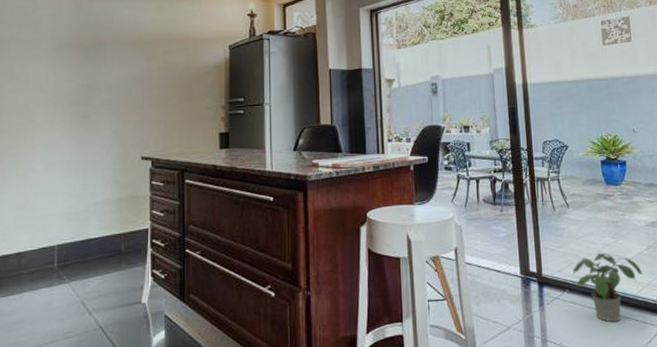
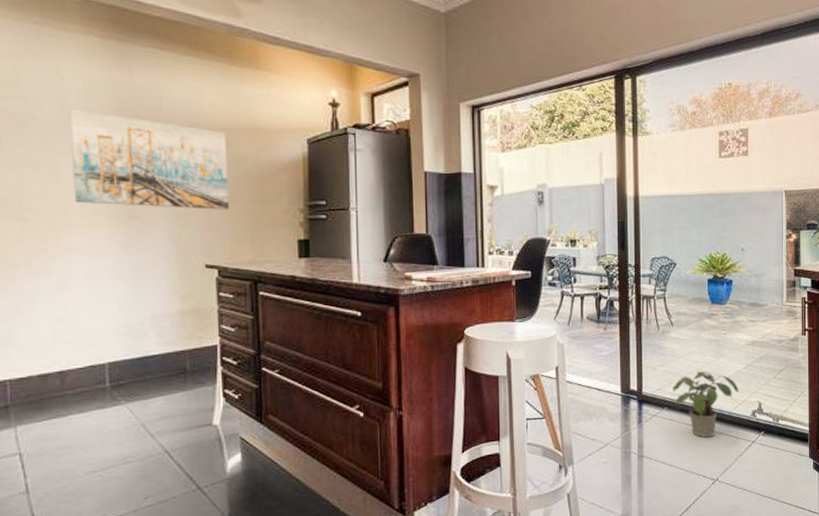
wall art: none [40,30,164,109] -> present [68,109,230,210]

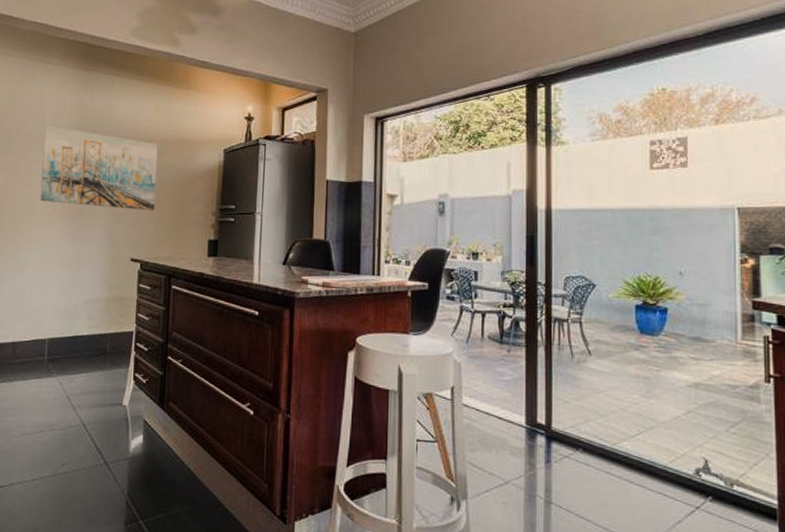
potted plant: present [673,371,739,438] -> none [590,412,677,494]

